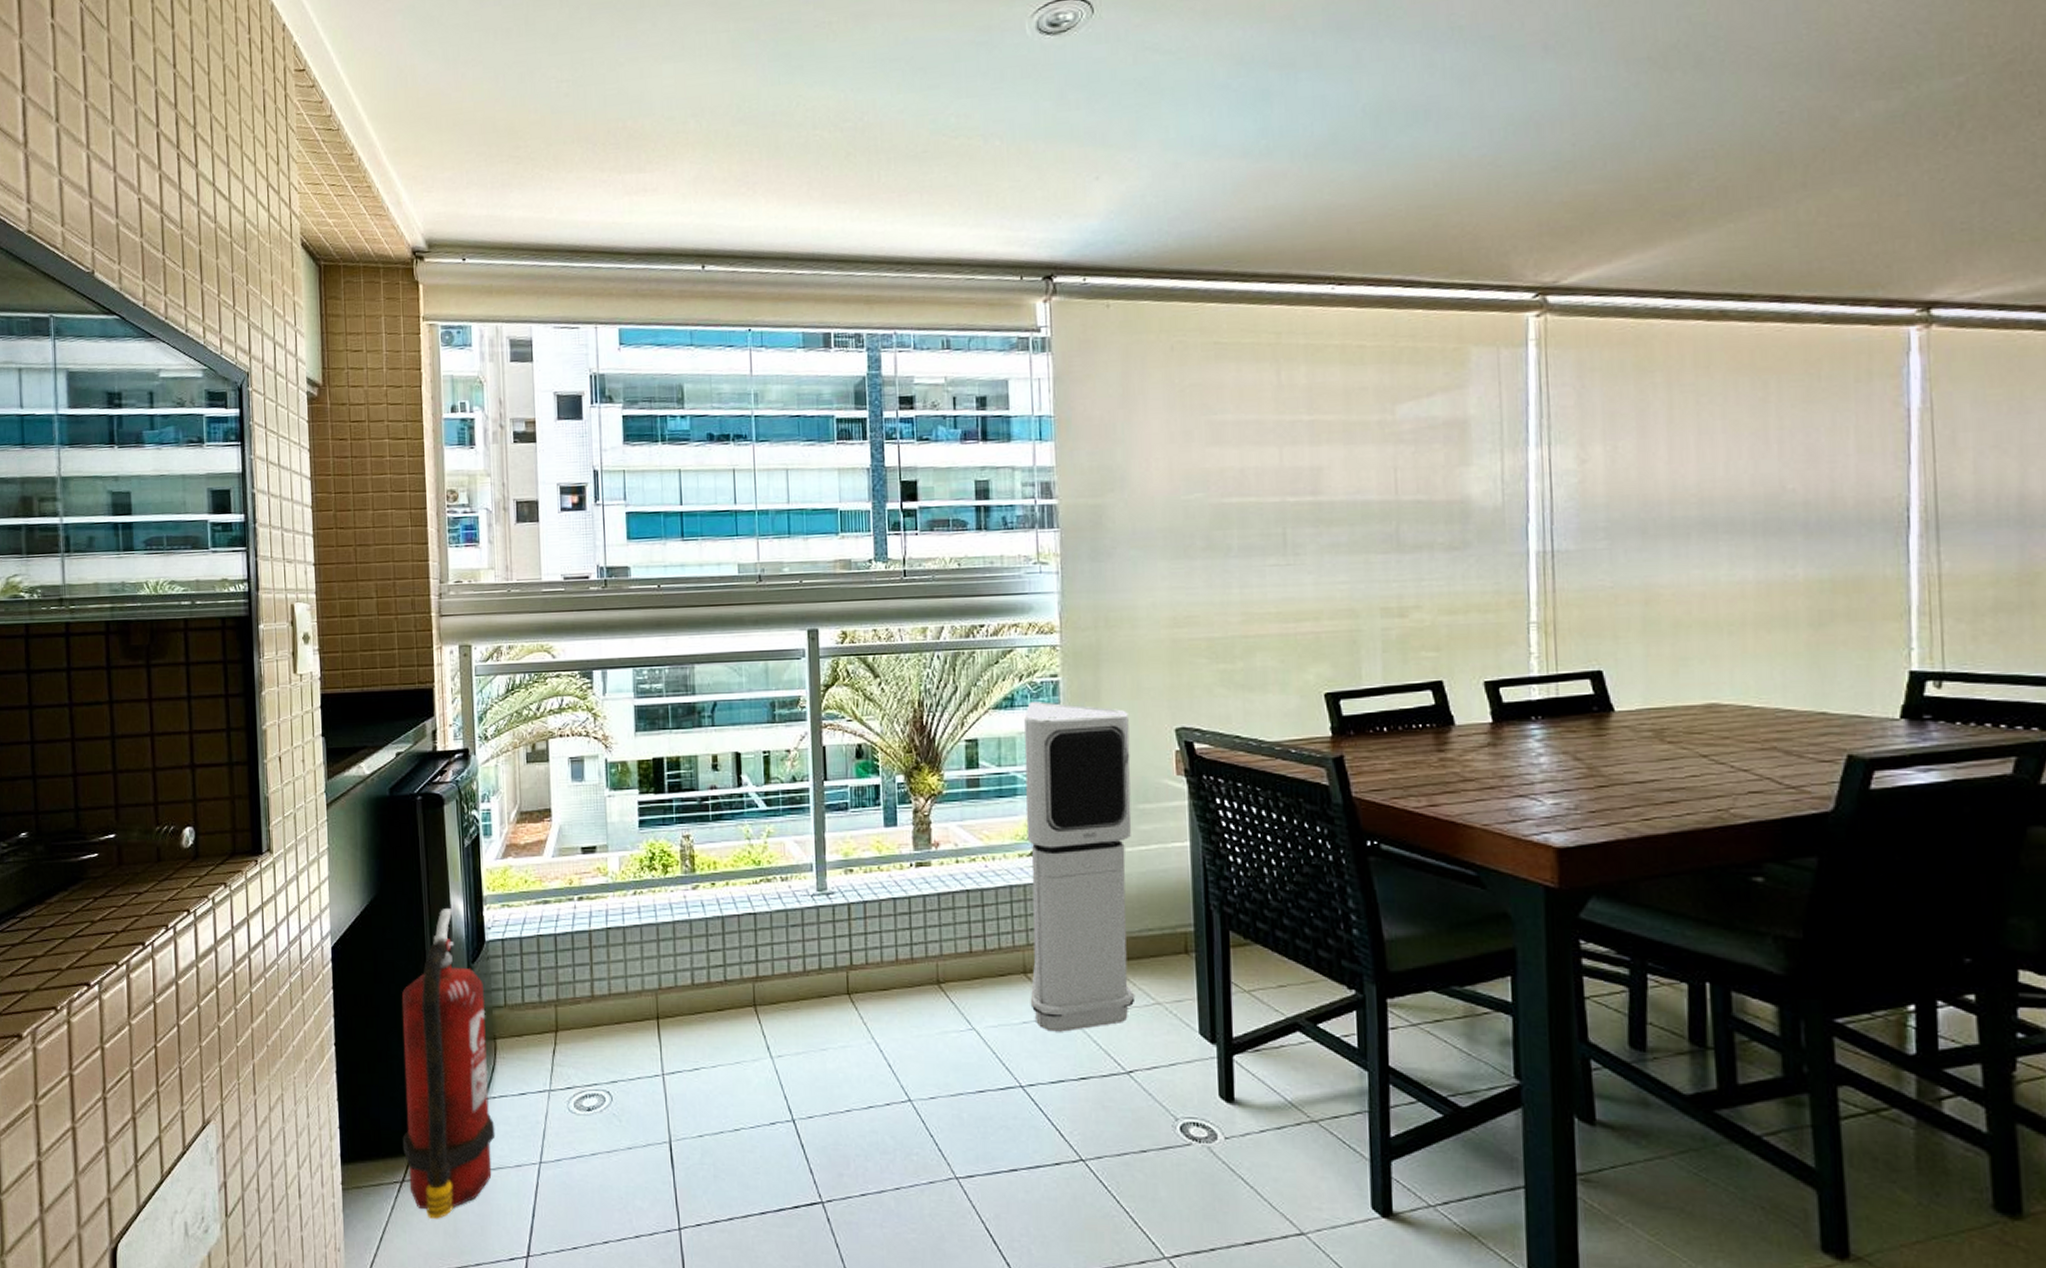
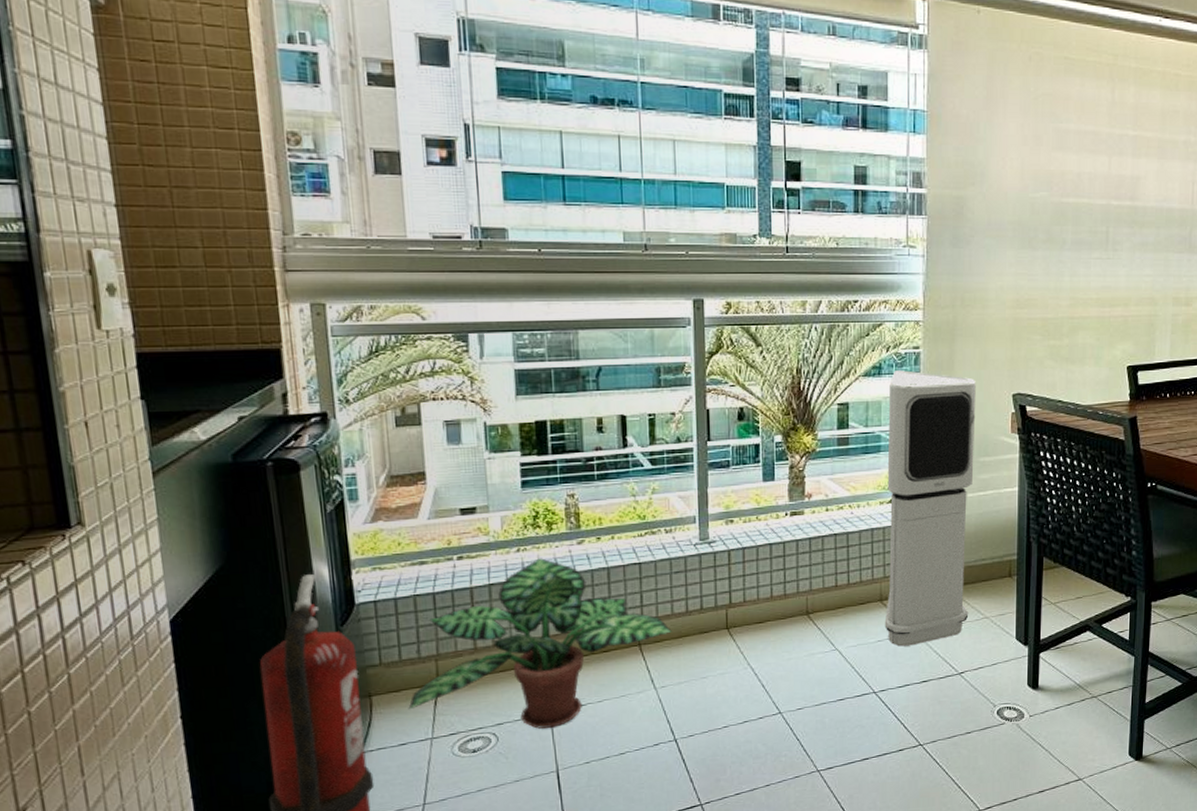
potted plant: none [529,903,789,1092] -> present [408,558,672,729]

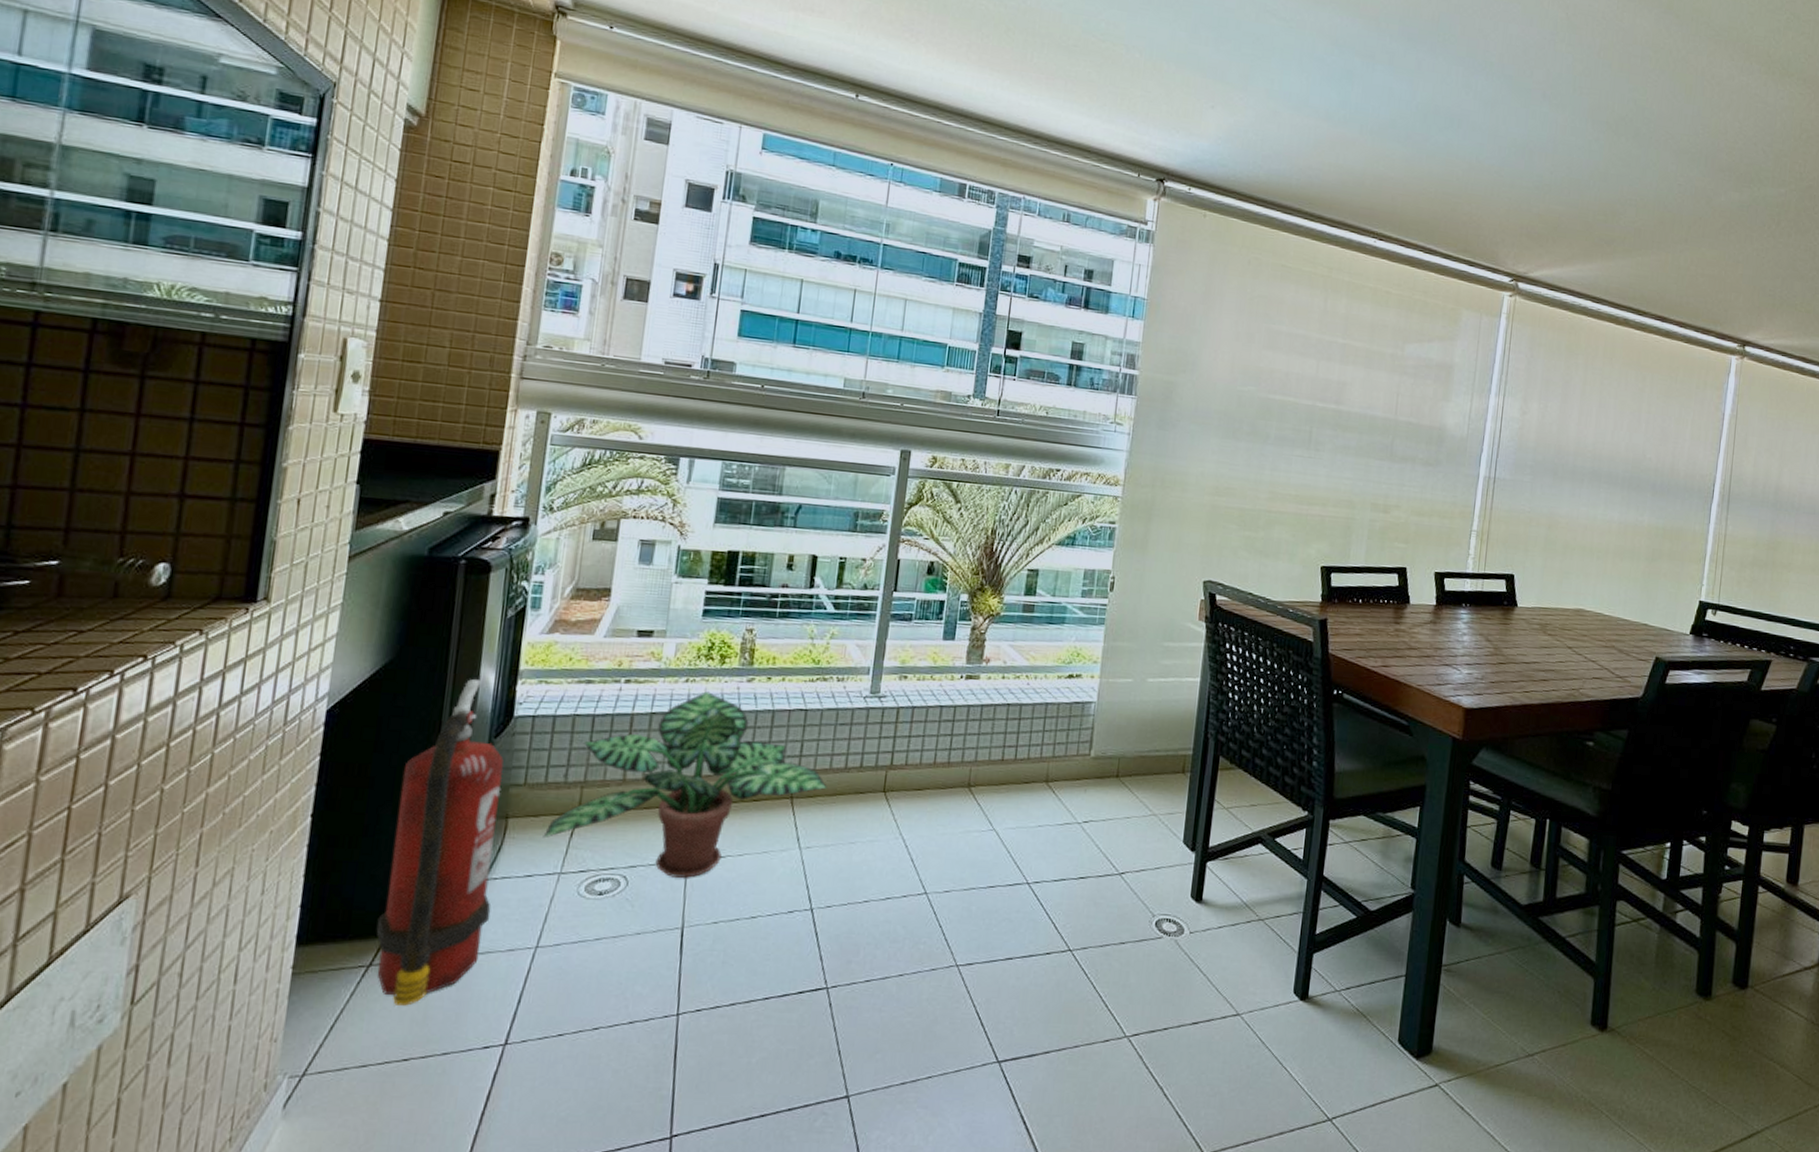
air purifier: present [884,370,976,647] -> none [1047,543,1168,836]

